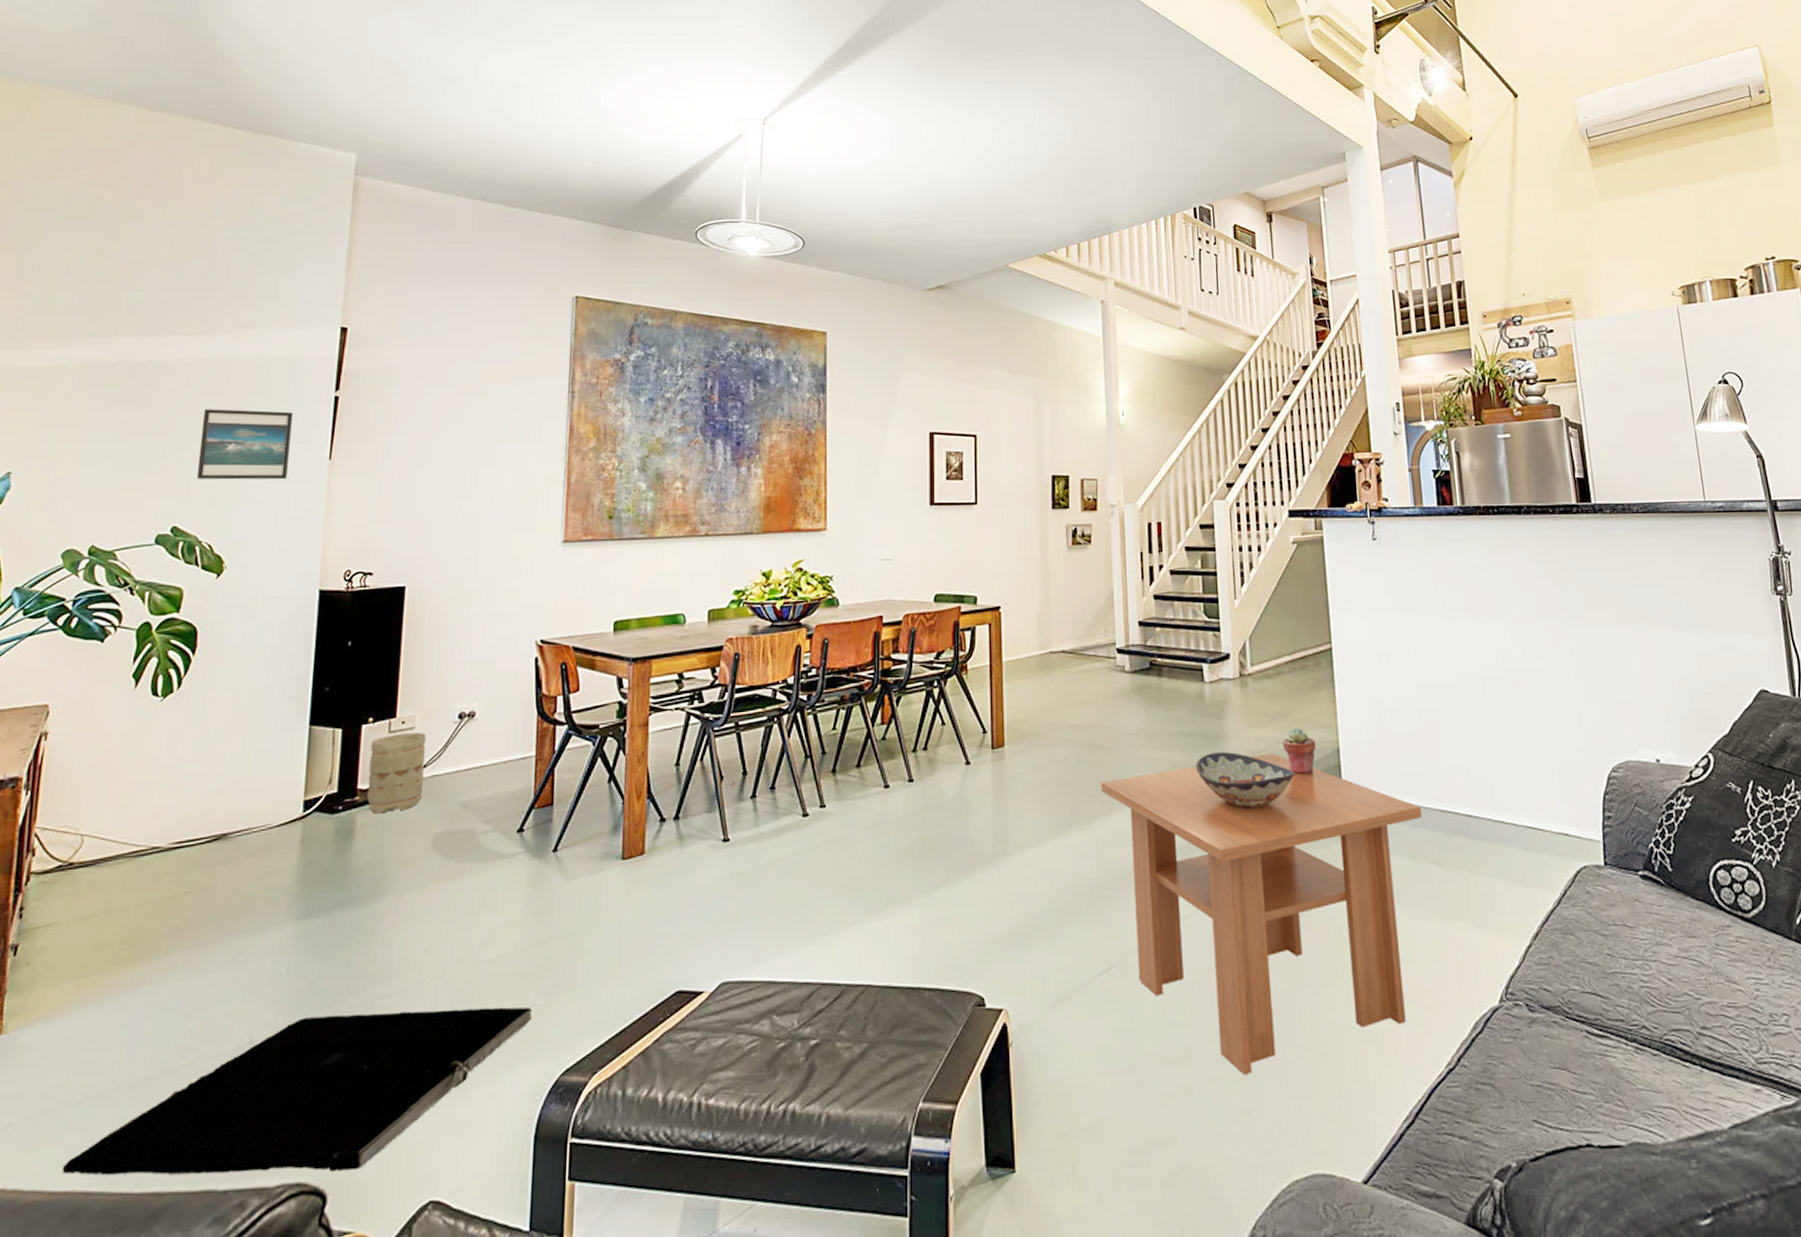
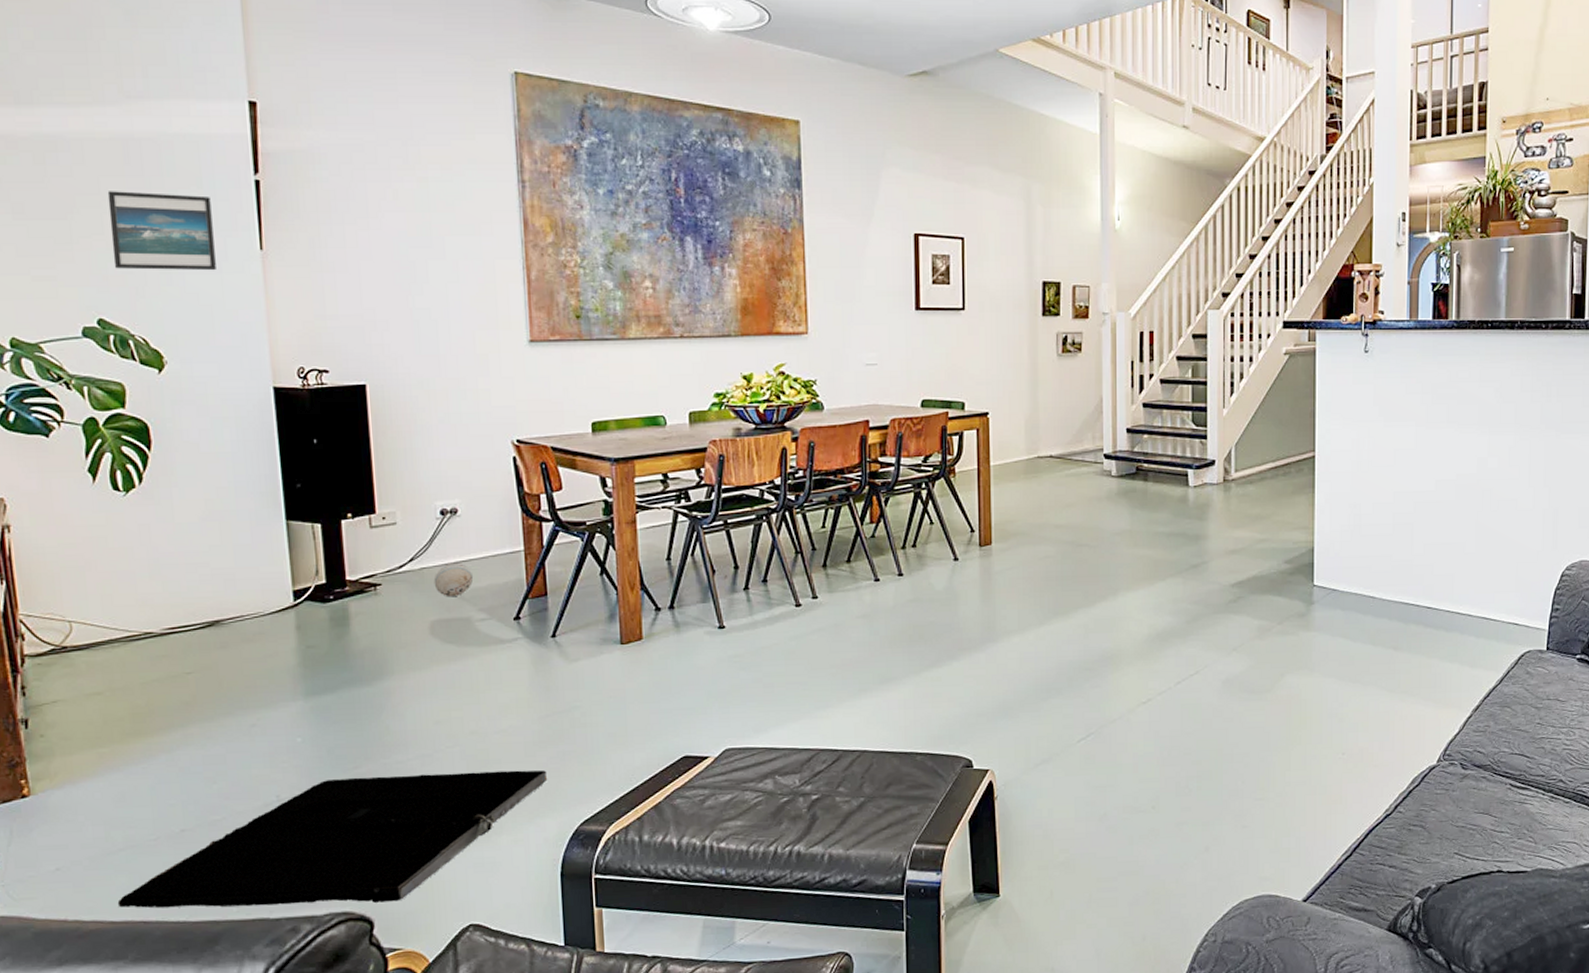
vase: present [367,733,426,814] -> none [353,528,413,603]
decorative ball: none [442,770,482,808] -> present [433,563,473,597]
coffee table: present [1100,752,1423,1075] -> none [1084,551,1386,820]
decorative bowl: present [1195,751,1295,809] -> none [1176,550,1270,601]
potted succulent: present [1282,728,1317,775] -> none [1260,529,1292,572]

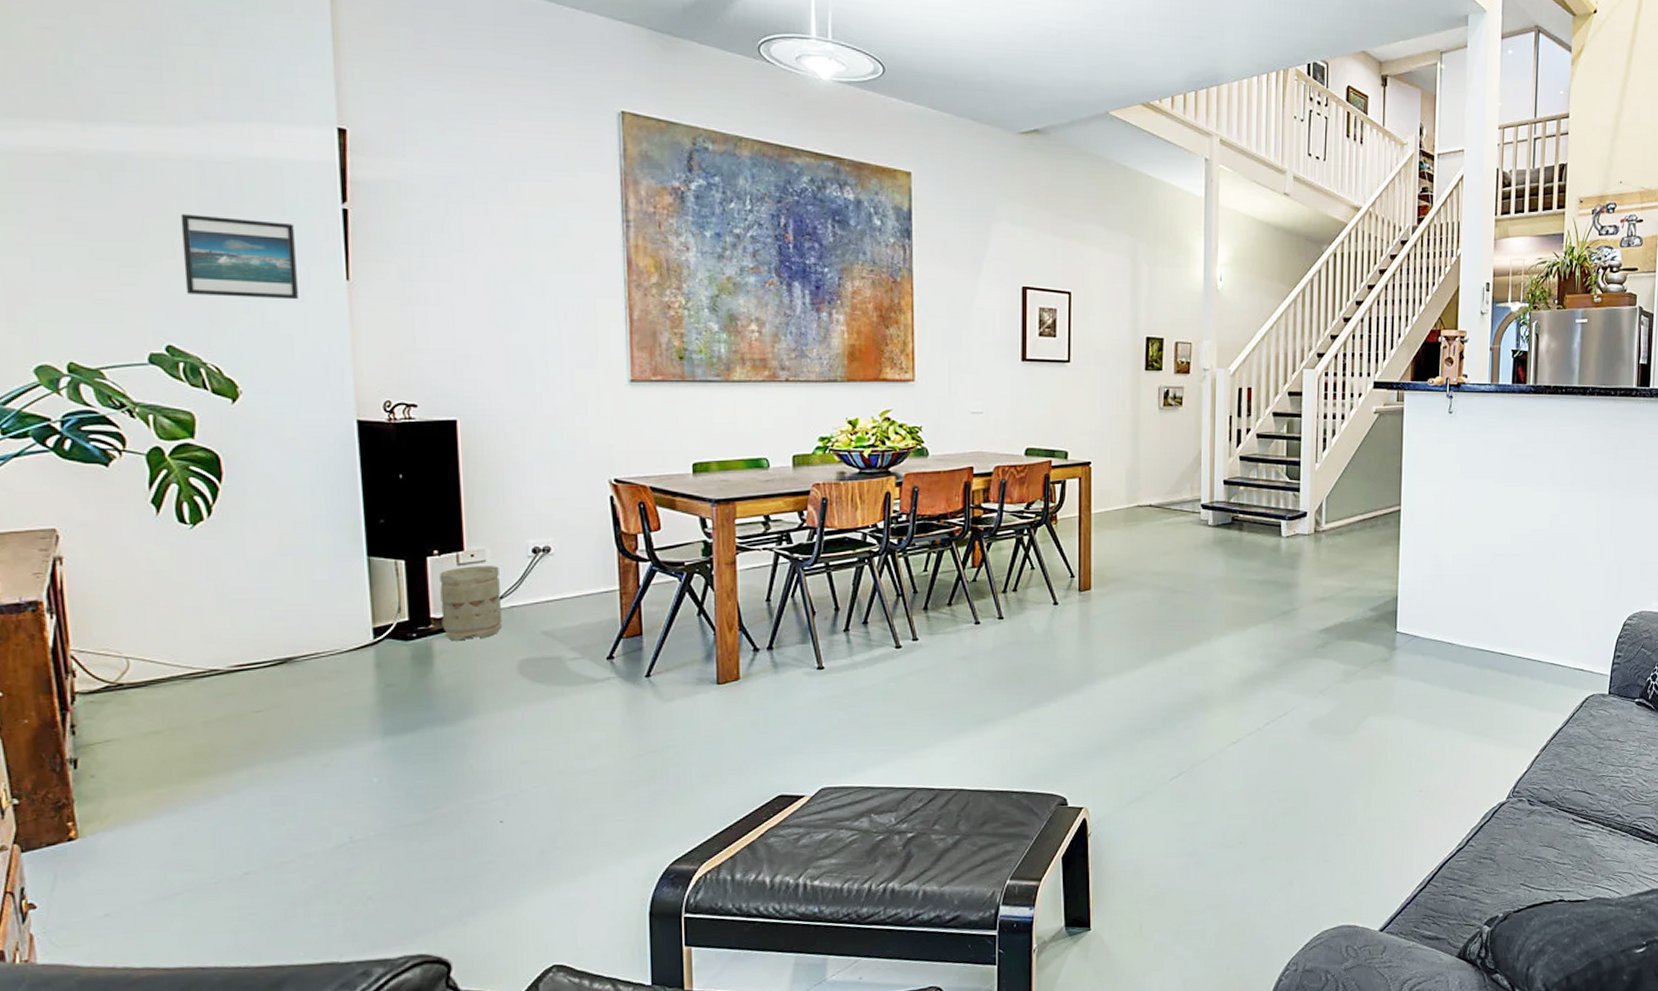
rug: present [117,770,548,909] -> none [172,809,638,954]
vase: none [353,528,413,603] -> present [439,566,502,641]
decorative ball: present [433,563,473,597] -> none [523,602,565,636]

